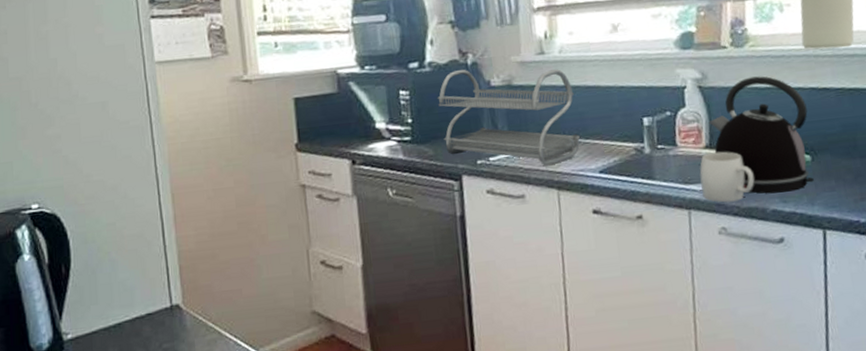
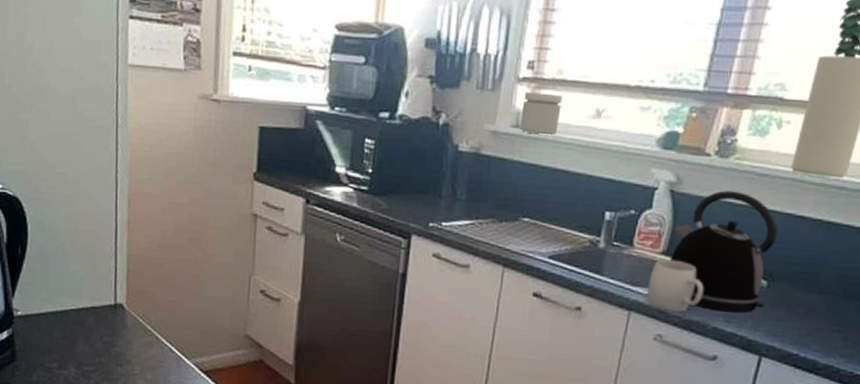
dish rack: present [436,69,580,166] -> none [400,127,541,241]
jar: none [542,17,581,58] -> present [519,92,562,136]

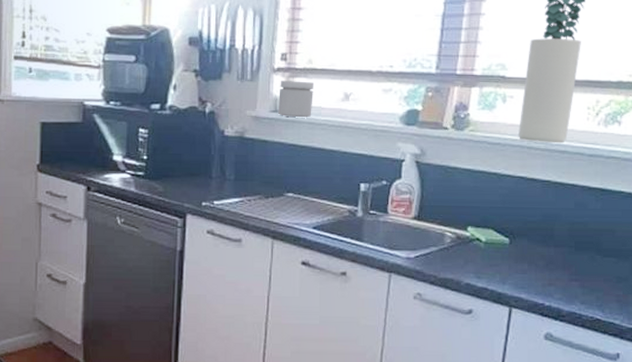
mug: present [647,259,704,312] -> none [404,224,454,271]
kettle: present [669,190,778,313] -> none [420,159,513,269]

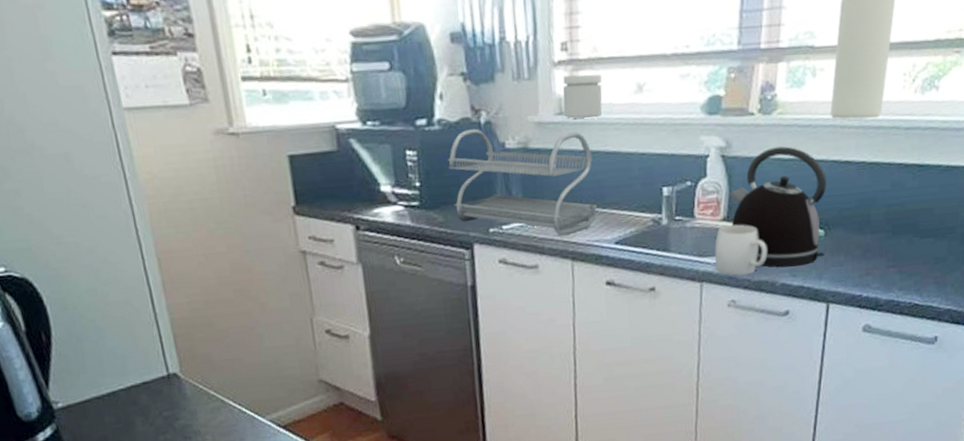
dish rack: none [172,116,300,216] -> present [446,128,597,236]
mug: none [404,224,454,271] -> present [715,224,768,276]
kettle: none [420,159,513,269] -> present [728,146,827,267]

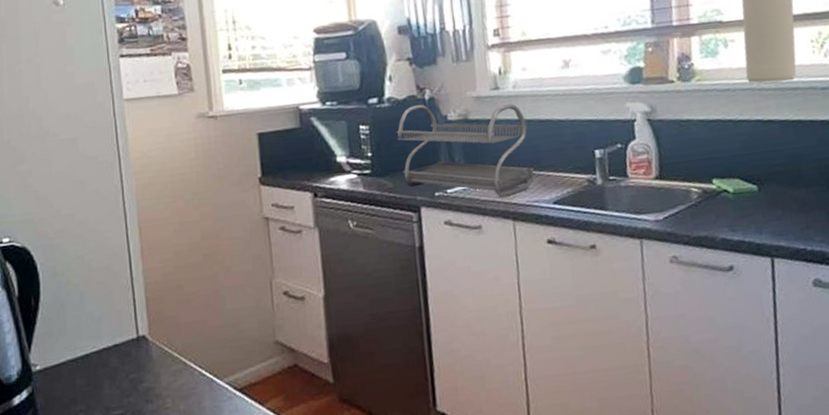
jar: present [562,74,603,119] -> none [496,54,534,93]
mug: present [715,224,768,276] -> none [650,182,704,232]
kettle: present [728,146,827,267] -> none [658,109,761,223]

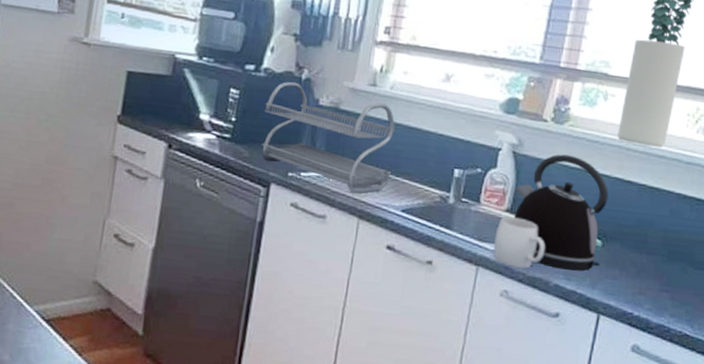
mug: none [650,182,704,232] -> present [493,216,545,269]
kettle: none [658,109,761,223] -> present [513,154,609,271]

